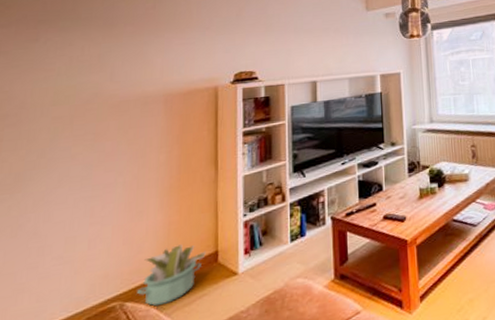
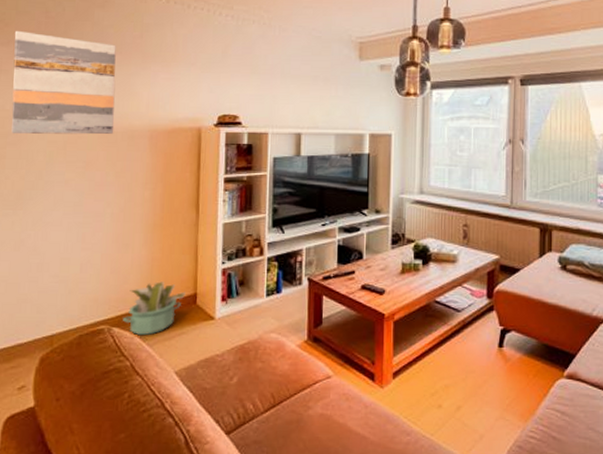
wall art: none [10,11,128,114] -> present [11,30,116,135]

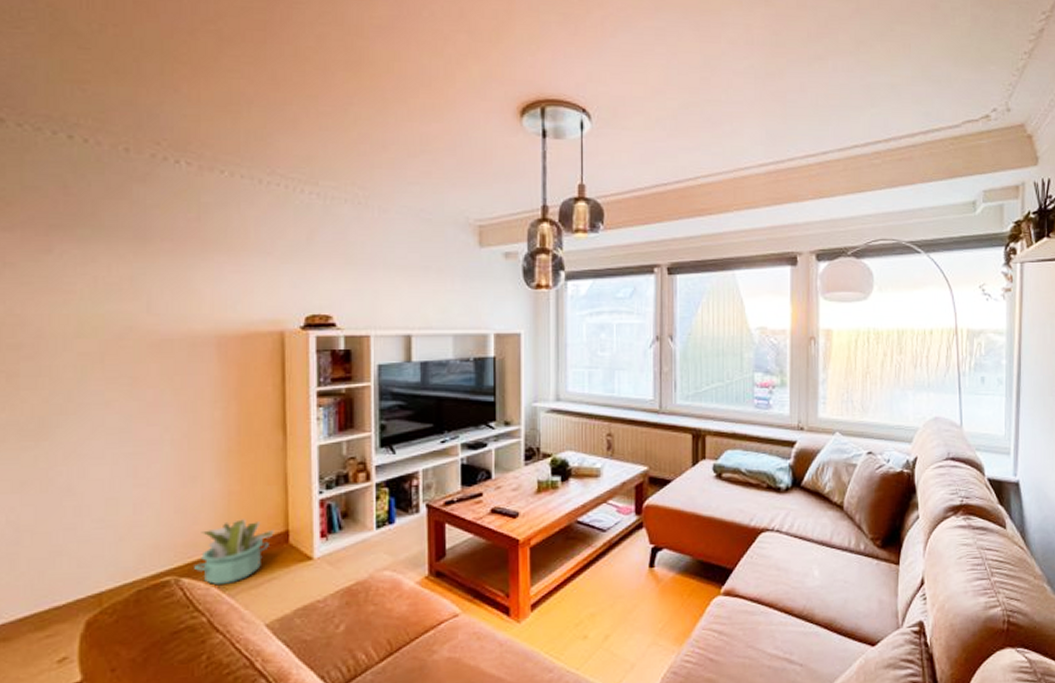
wall art: present [11,30,116,135] -> none [20,211,169,344]

